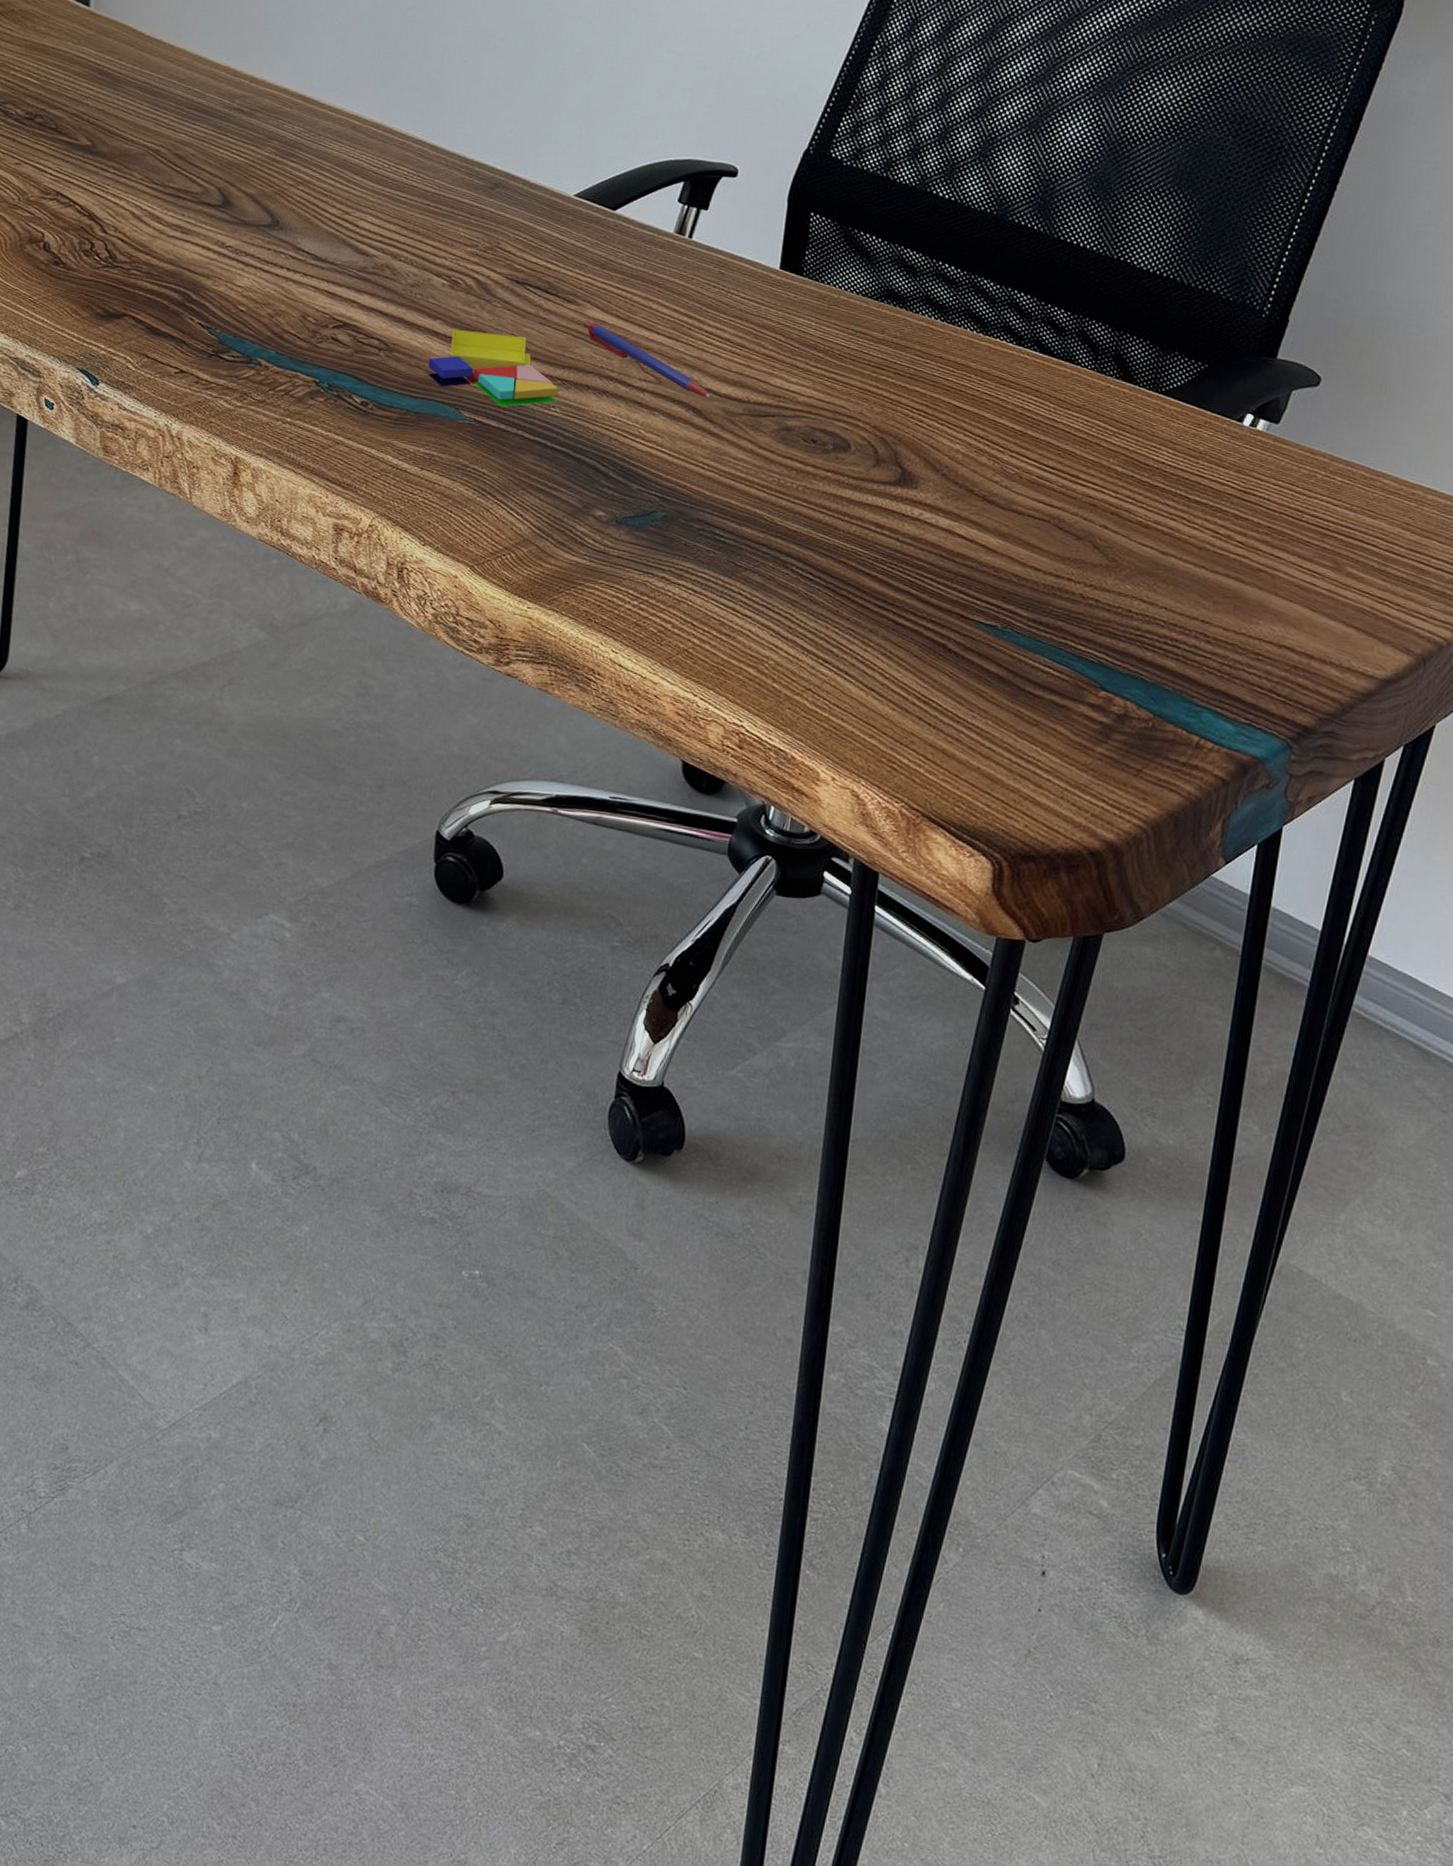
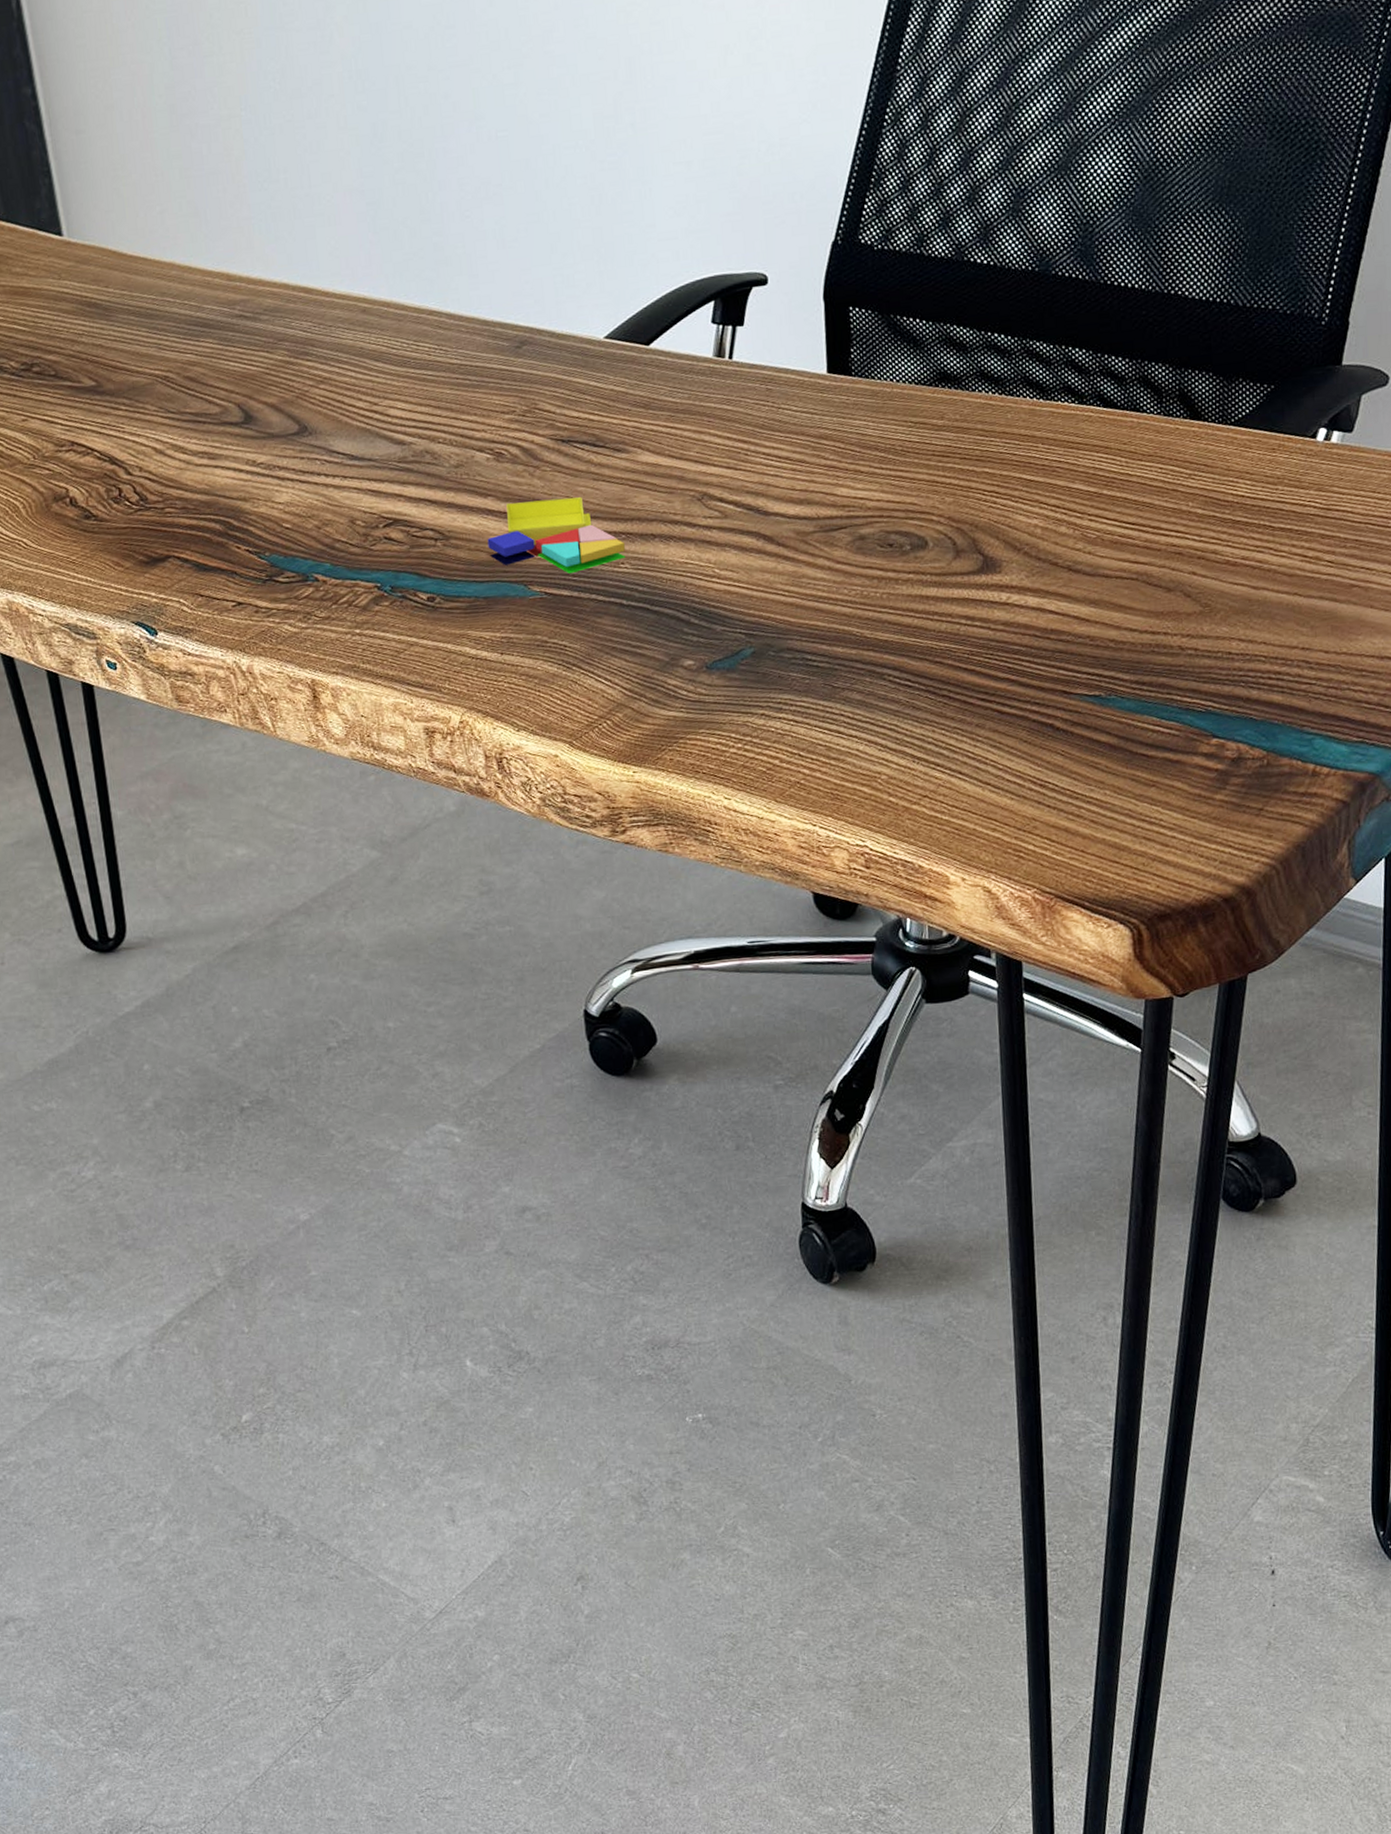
pen: present [582,320,711,399] -> none [637,466,779,523]

